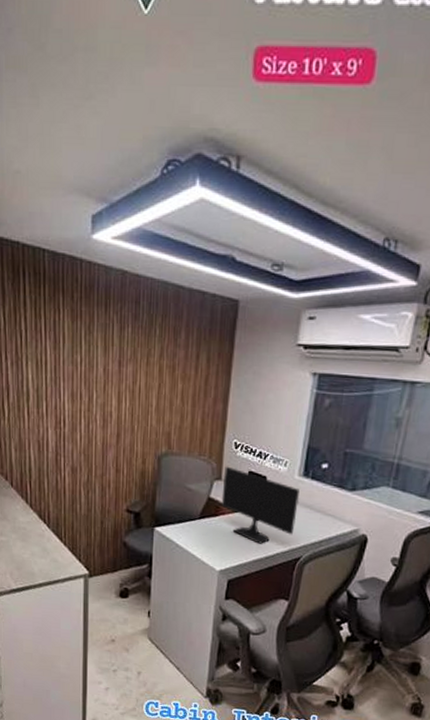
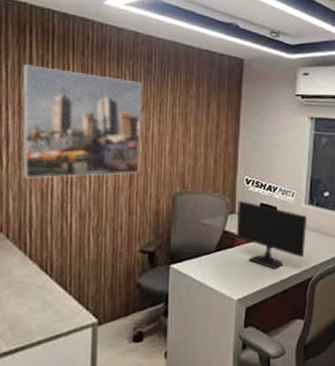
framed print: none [18,311,129,431] -> present [22,65,141,179]

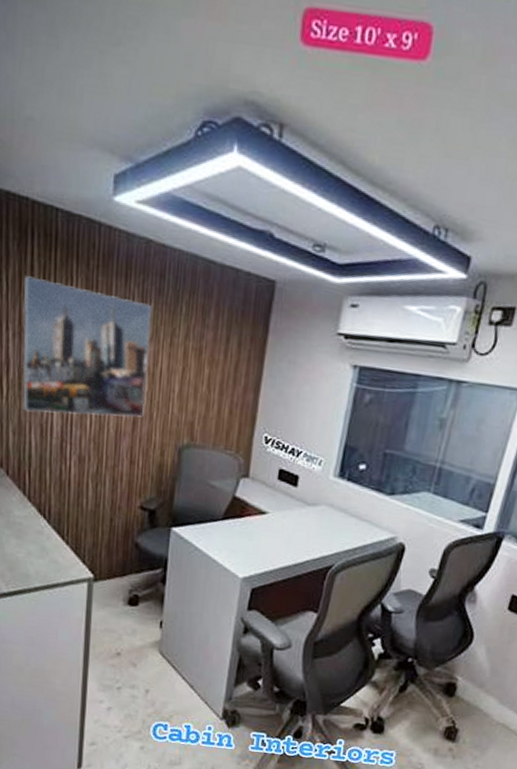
computer monitor: present [236,200,308,269] -> none [247,462,334,550]

